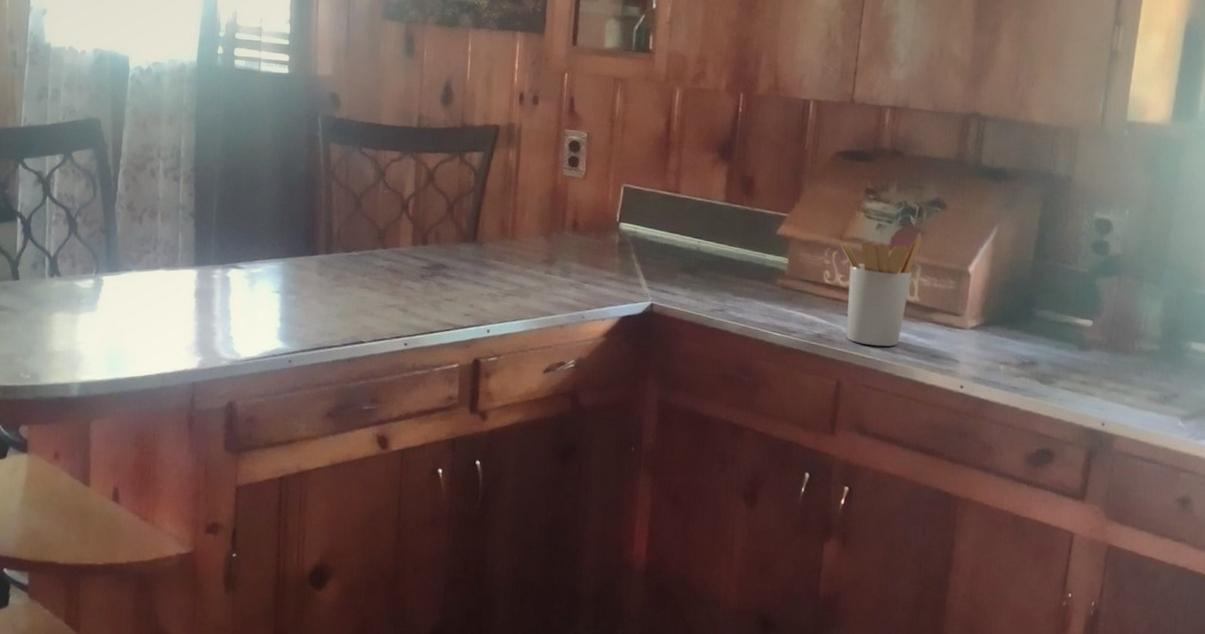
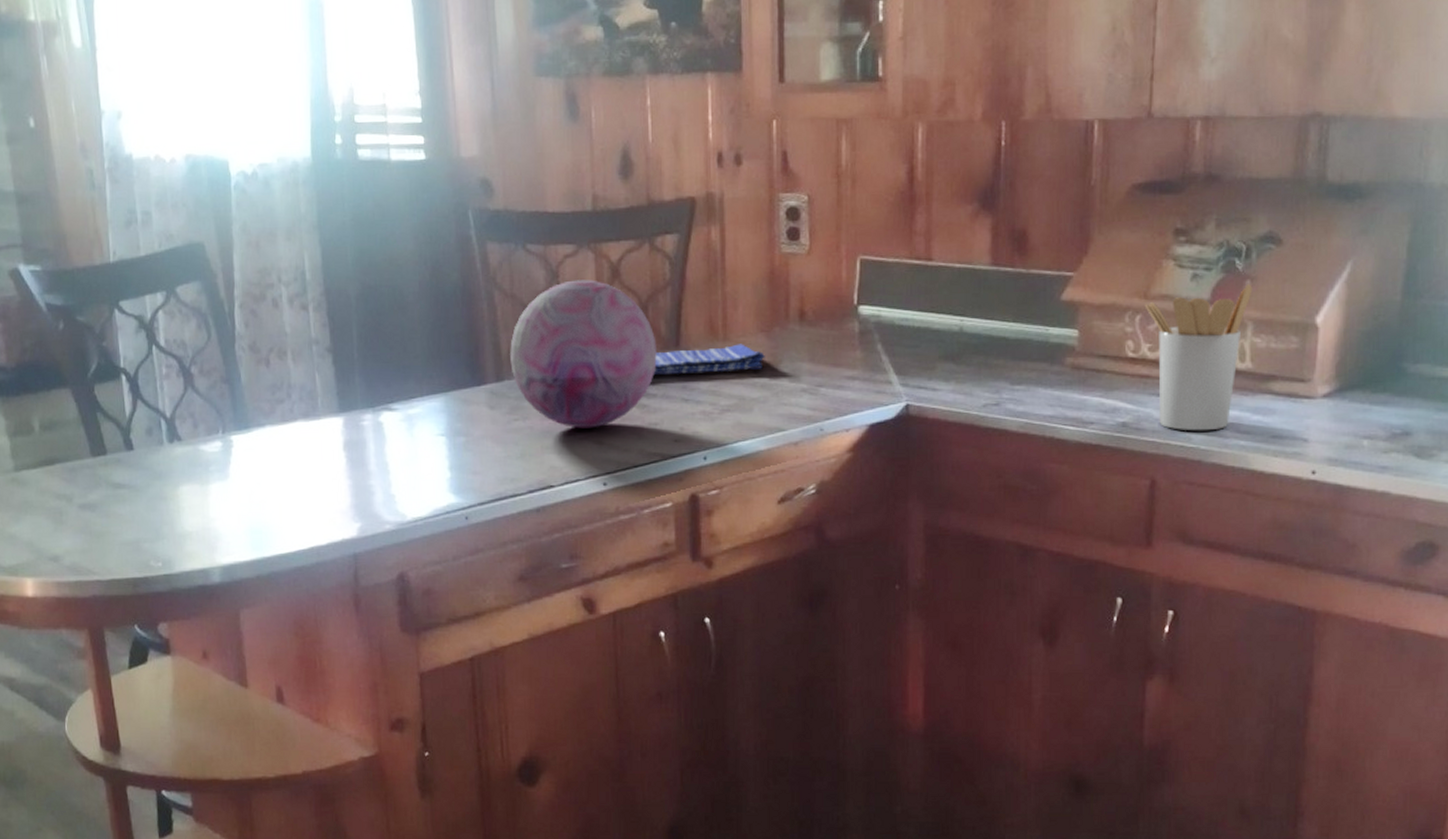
decorative orb: none [339,179,458,299] -> present [510,279,657,429]
dish towel: none [453,243,543,265] -> present [653,344,765,376]

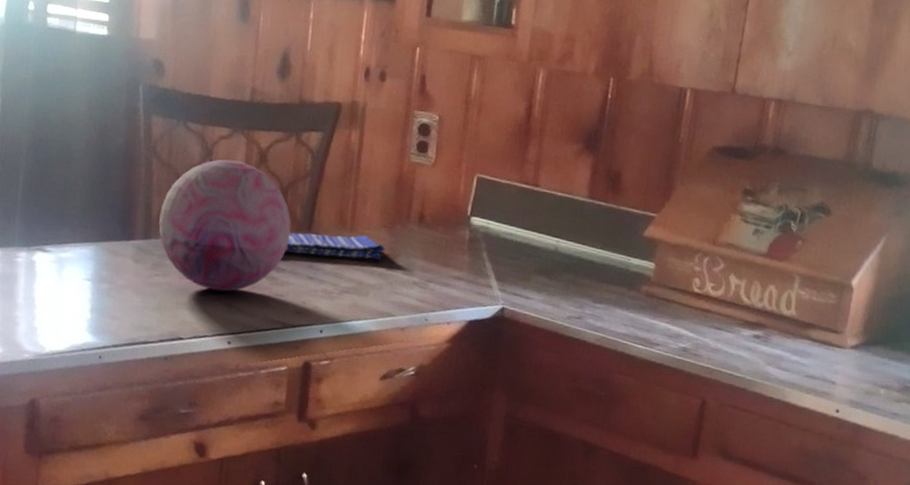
utensil holder: present [1144,284,1253,431] -> none [712,244,803,364]

